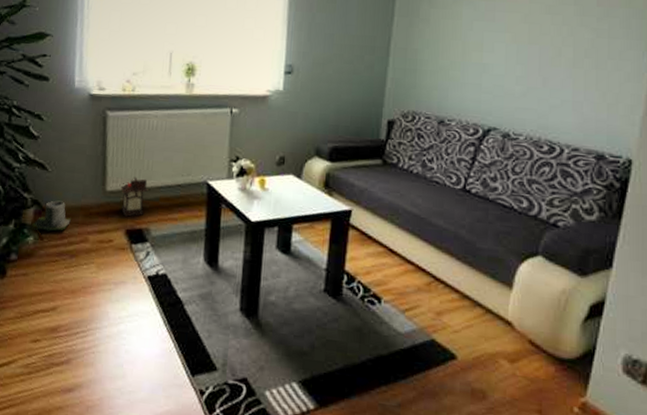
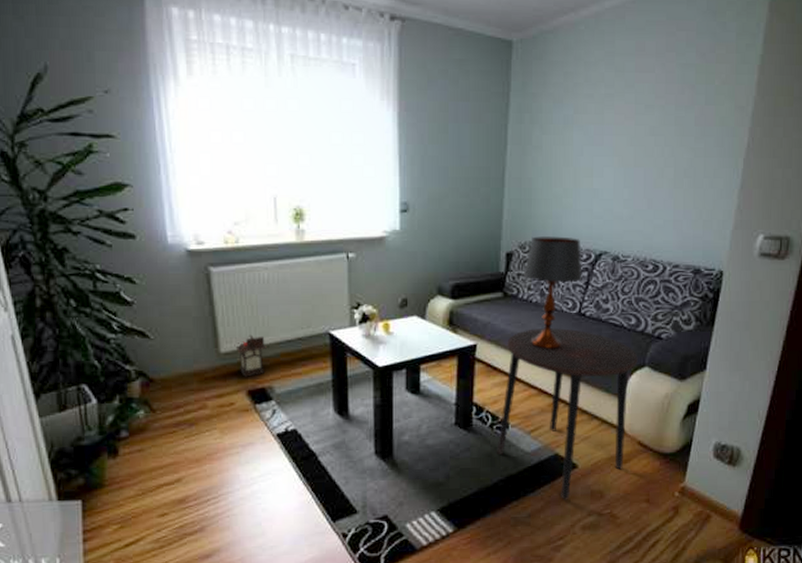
watering can: present [31,200,71,231] -> none [139,369,184,403]
side table: none [367,200,530,395] -> present [497,328,638,500]
table lamp: none [404,106,469,226] -> present [523,236,582,350]

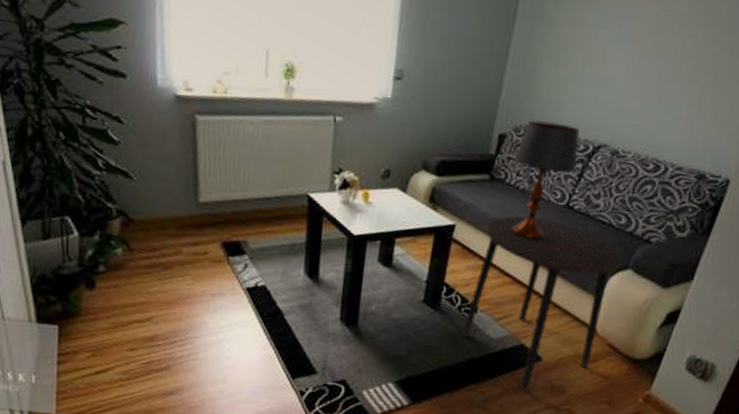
lantern: present [234,334,267,377] -> none [213,187,245,229]

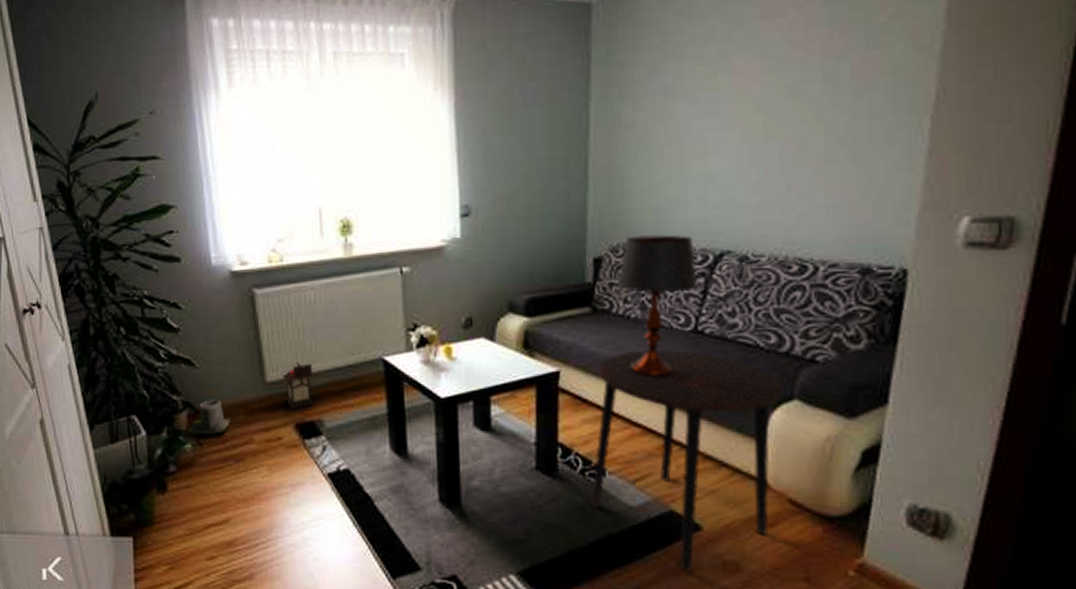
watering can: none [118,211,162,243] -> present [186,399,231,435]
lantern: none [213,187,245,229] -> present [280,362,315,409]

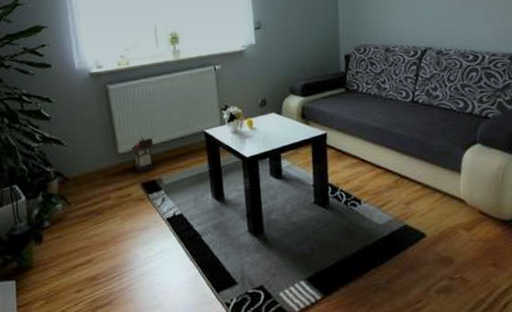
watering can: present [186,399,231,435] -> none [57,169,92,197]
side table: present [591,350,782,571] -> none [352,115,470,267]
table lamp: present [616,234,698,378] -> none [360,38,412,135]

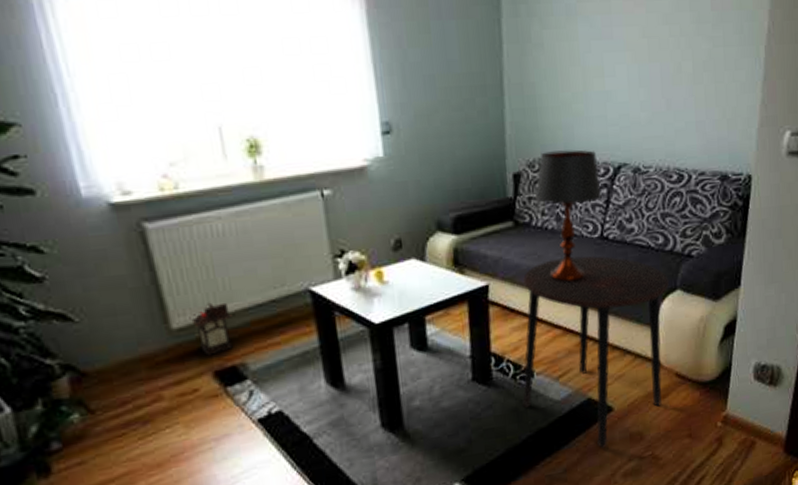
side table: none [352,115,470,267] -> present [522,256,669,448]
table lamp: none [360,38,412,135] -> present [534,149,602,283]

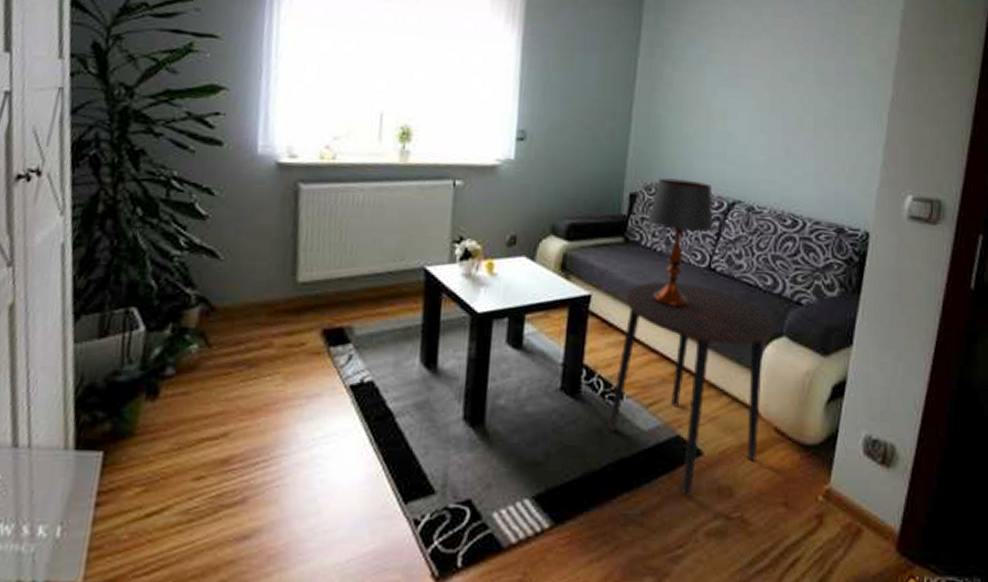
lantern: present [189,302,233,356] -> none [314,263,351,313]

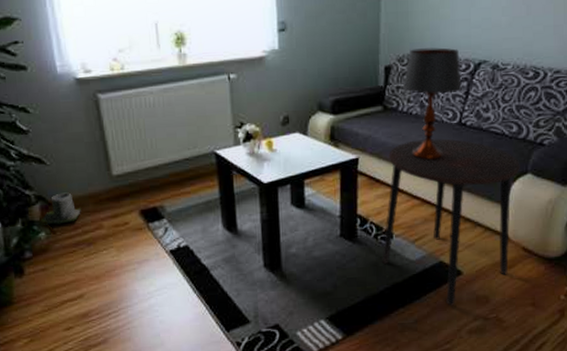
watering can: none [195,296,250,336] -> present [40,192,81,225]

